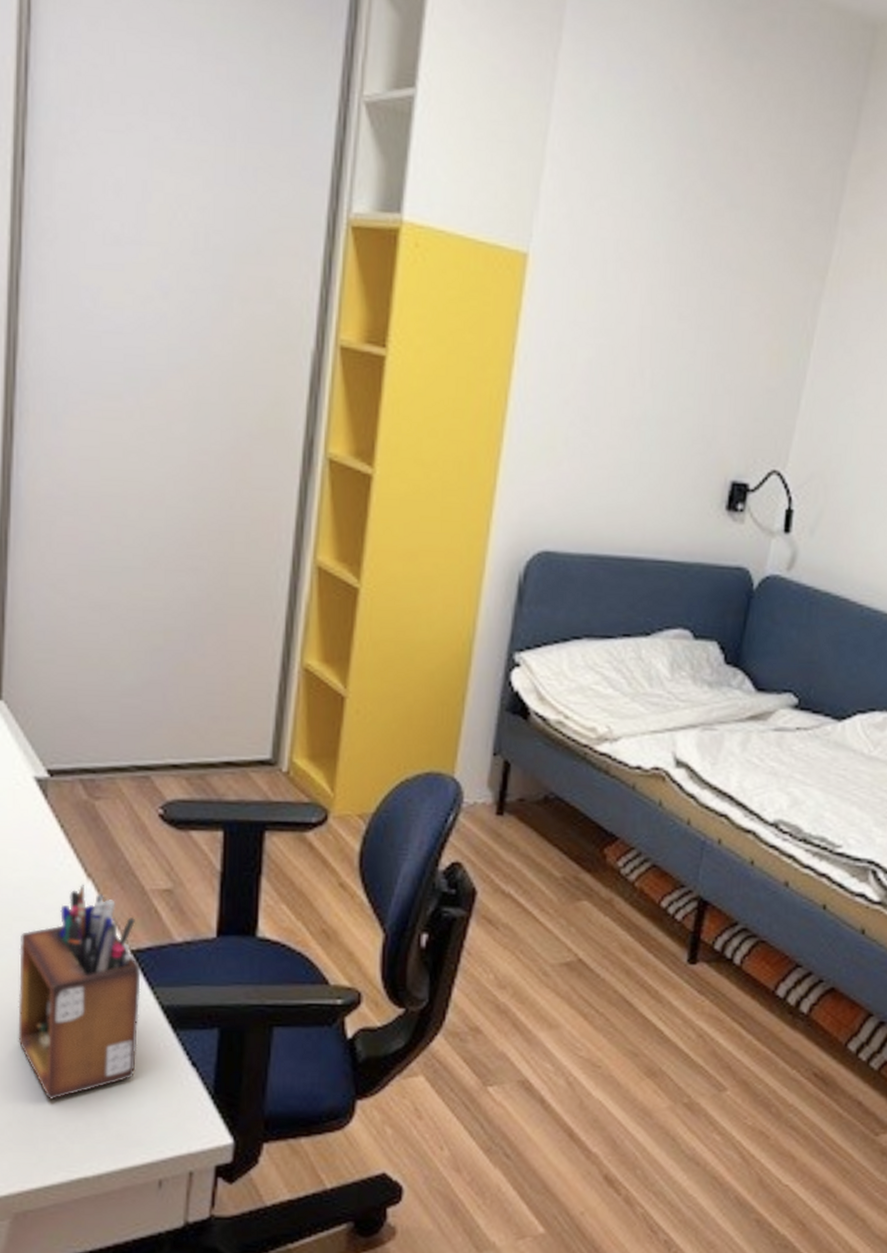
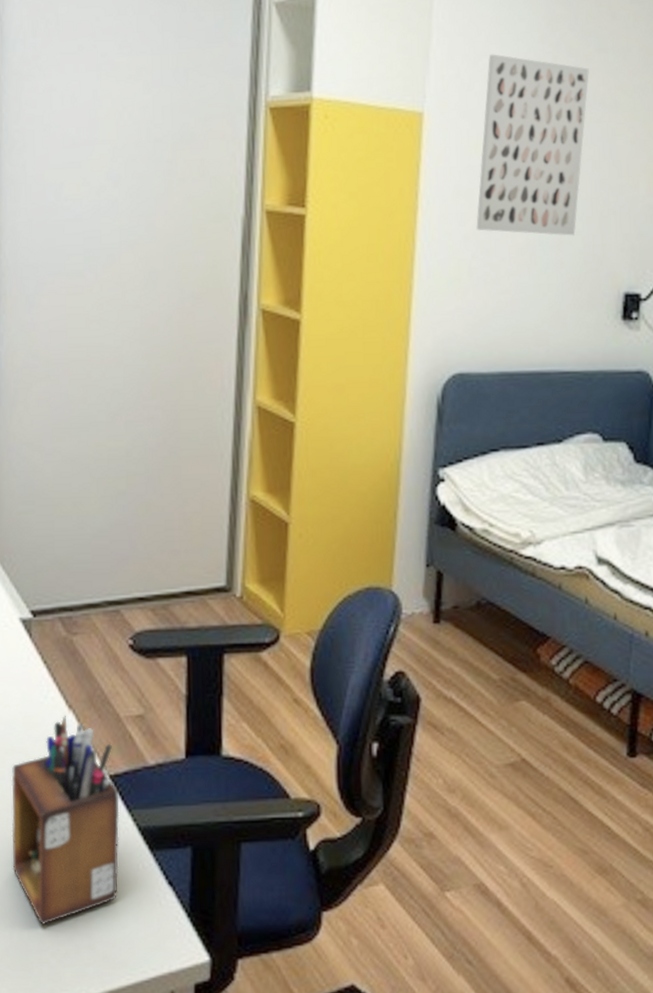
wall art: none [577,195,717,413] -> present [476,54,589,236]

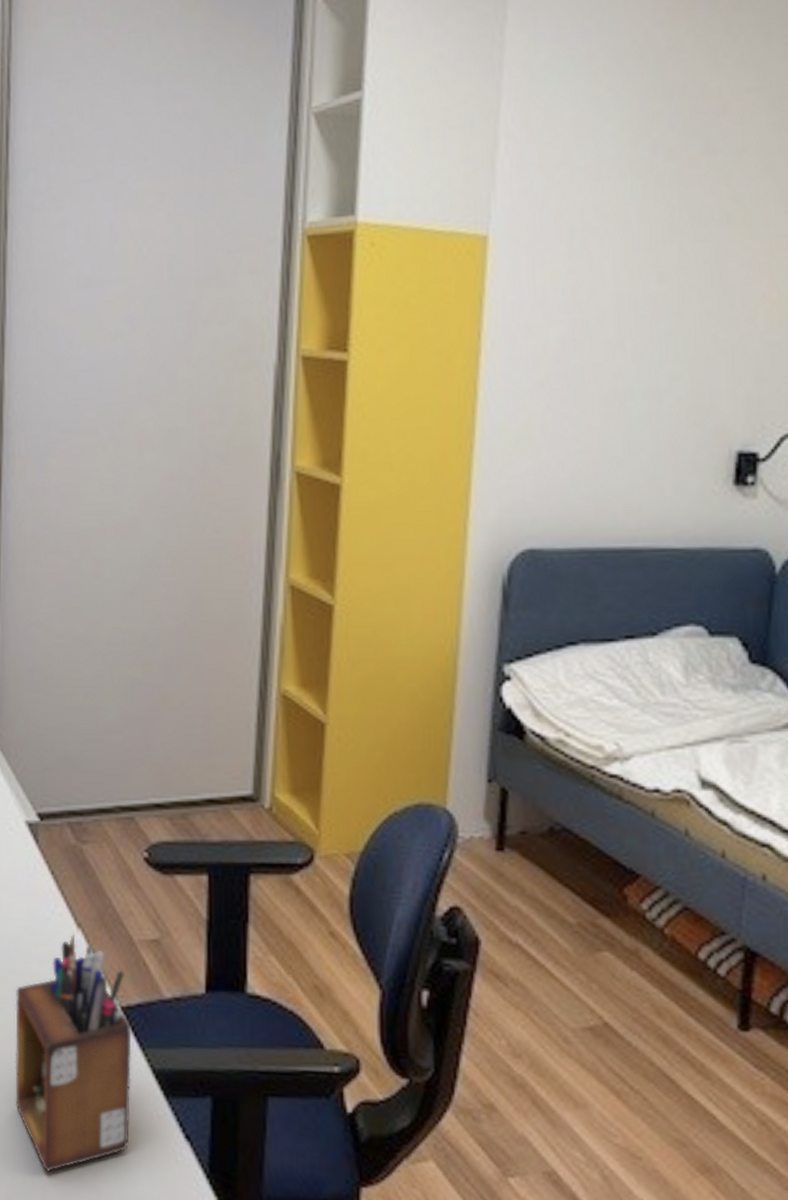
wall art: present [476,54,589,236] -> none [551,162,694,382]

